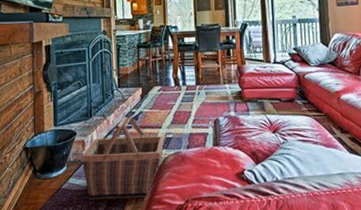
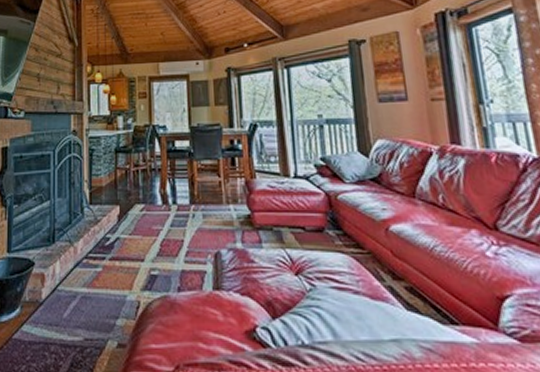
basket: present [81,116,165,199] -> none [39,243,148,358]

